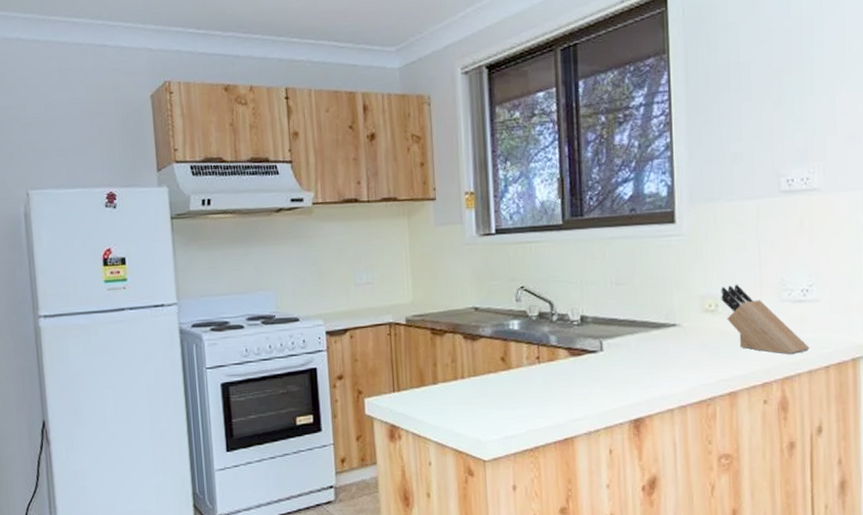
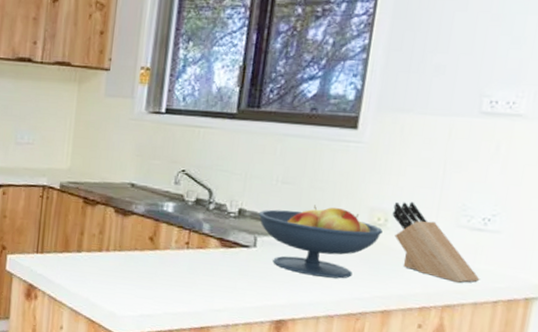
fruit bowl: none [599,301,715,370] -> present [258,205,383,279]

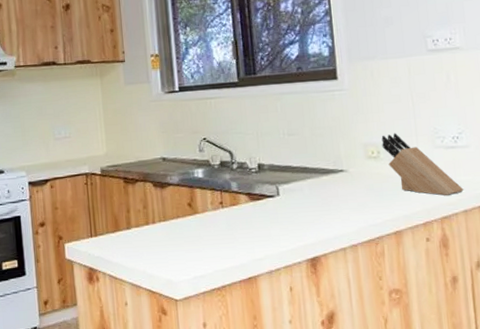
fruit bowl: present [258,205,383,279] -> none [274,149,378,212]

